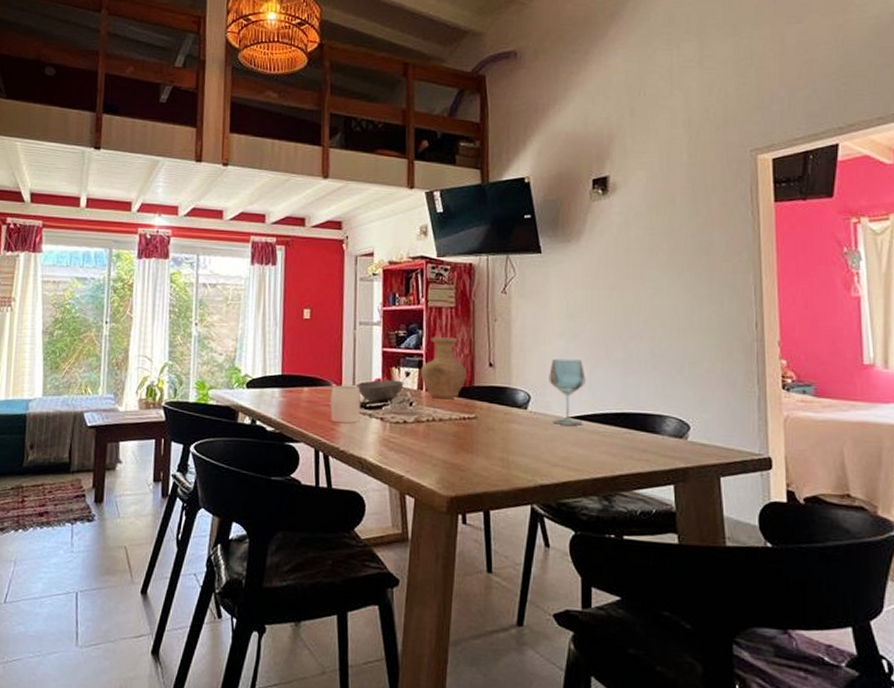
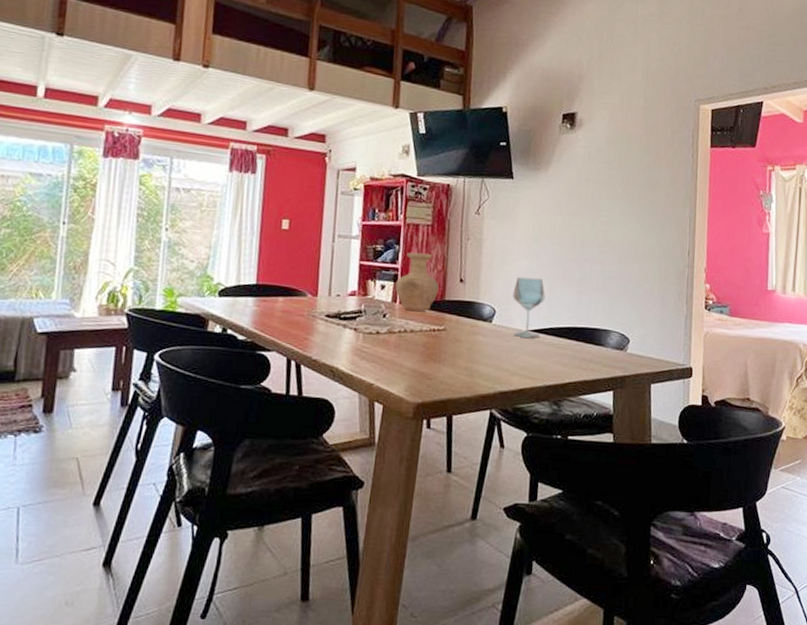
mug: present [330,385,361,424] -> none [304,296,337,334]
bowl: present [357,379,404,403] -> none [332,292,379,314]

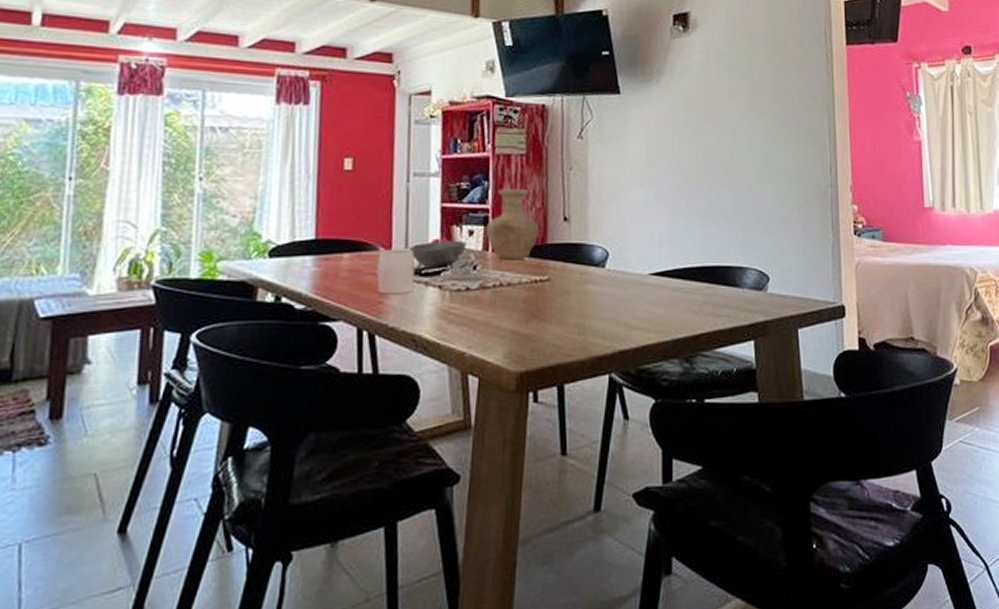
mug: none [304,296,337,334] -> present [376,249,416,295]
bowl: none [332,292,379,314] -> present [410,240,467,267]
wine glass: present [512,277,545,338] -> none [628,210,666,283]

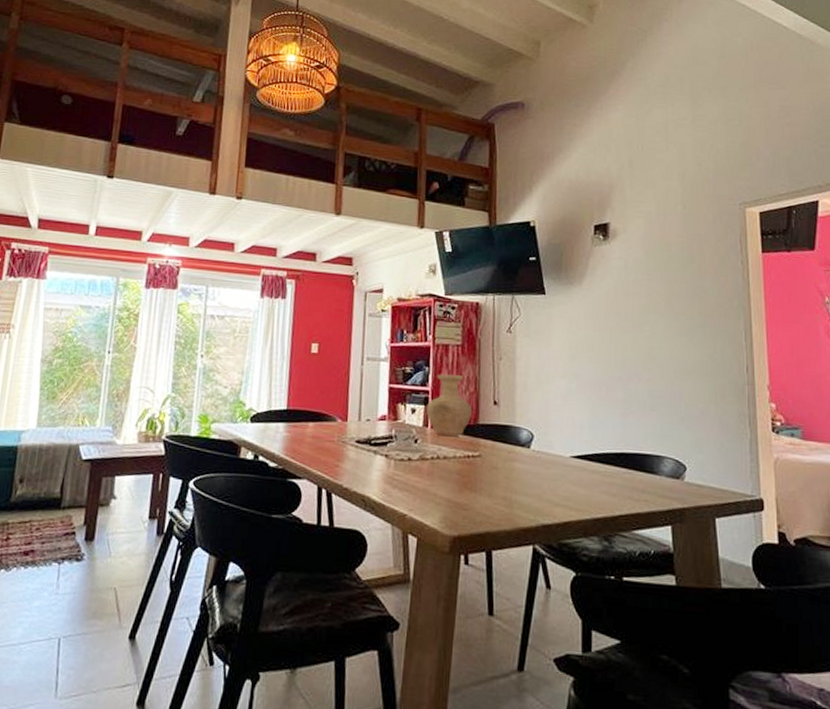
mug: present [376,249,416,295] -> none [334,421,367,460]
bowl: present [410,240,467,267] -> none [362,416,410,439]

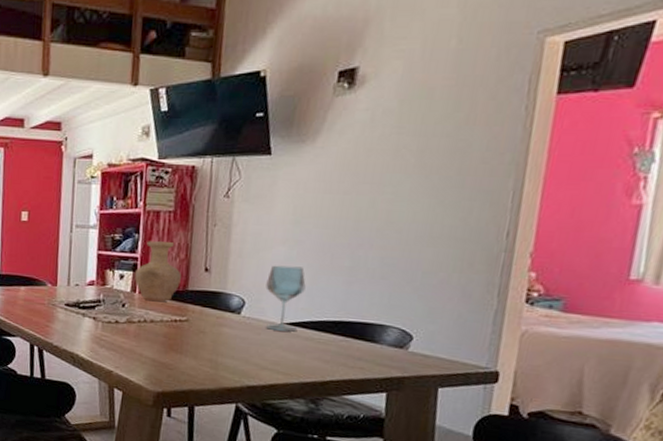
wine glass: none [551,398,587,465] -> present [265,265,306,332]

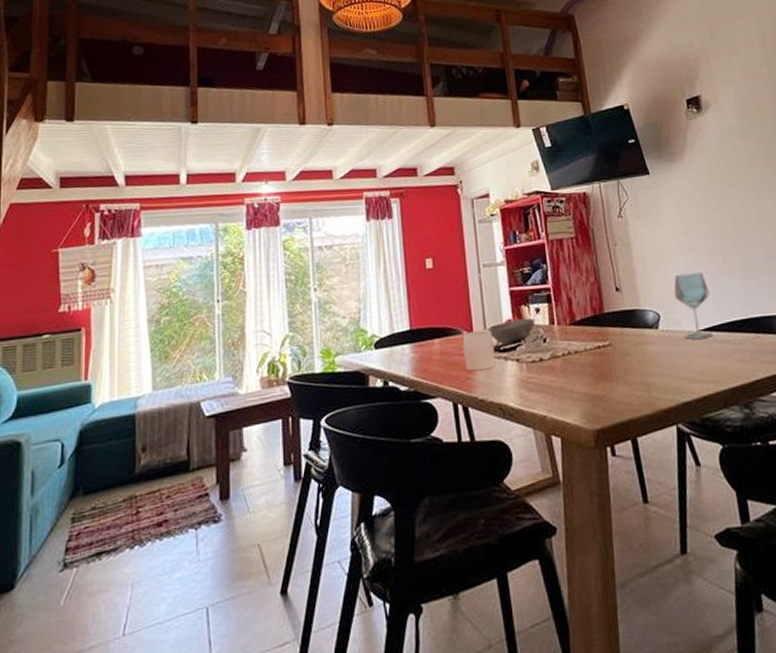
mug: none [45,285,76,322] -> present [462,330,496,372]
bowl: none [71,281,118,303] -> present [488,318,536,344]
vase: present [135,241,181,302] -> none [550,267,596,331]

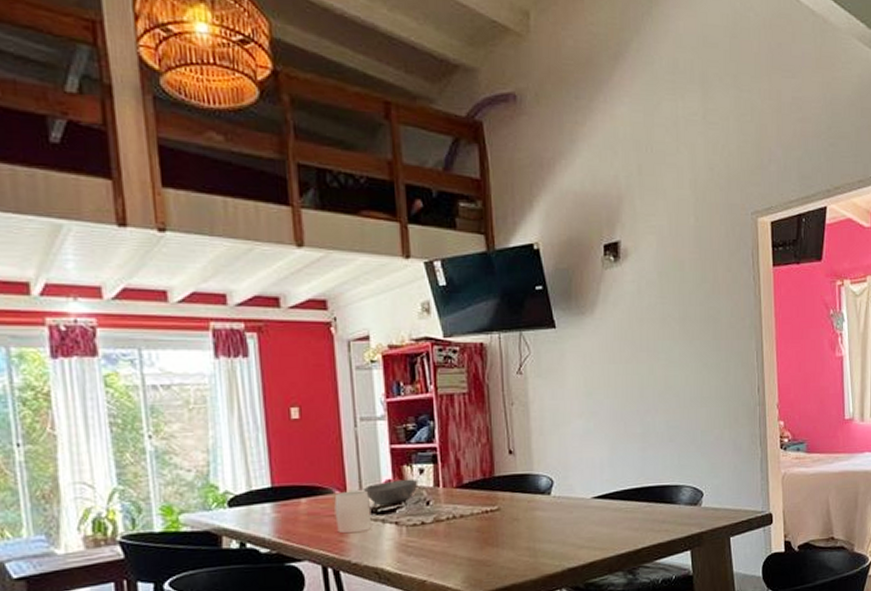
wine glass: present [674,272,713,339] -> none [570,438,606,506]

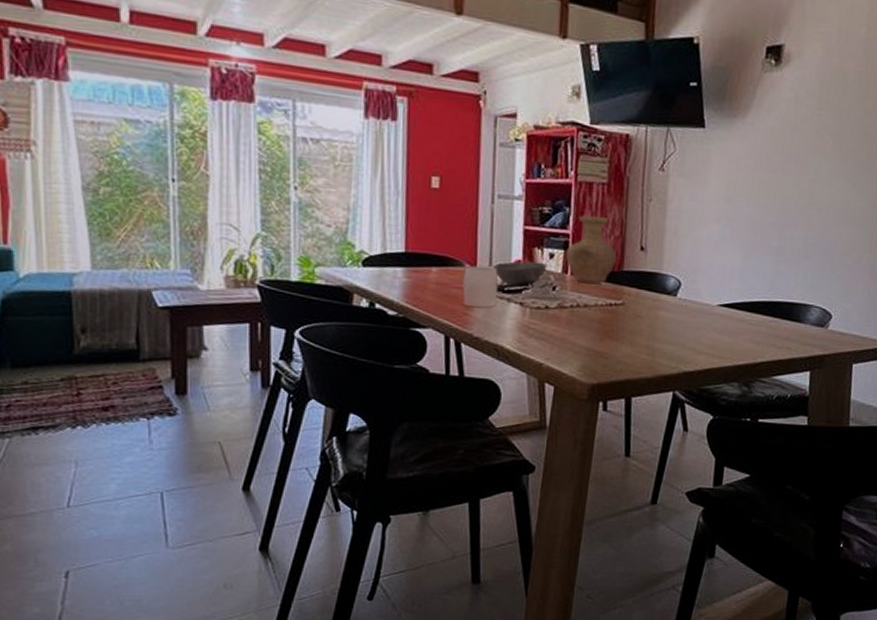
vase: none [436,427,486,494] -> present [566,216,616,284]

